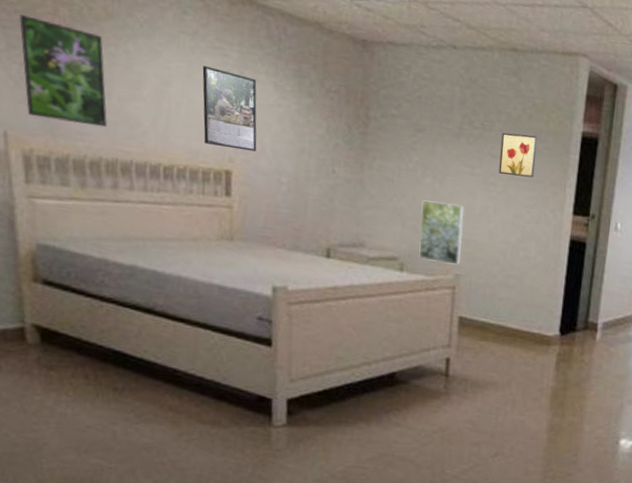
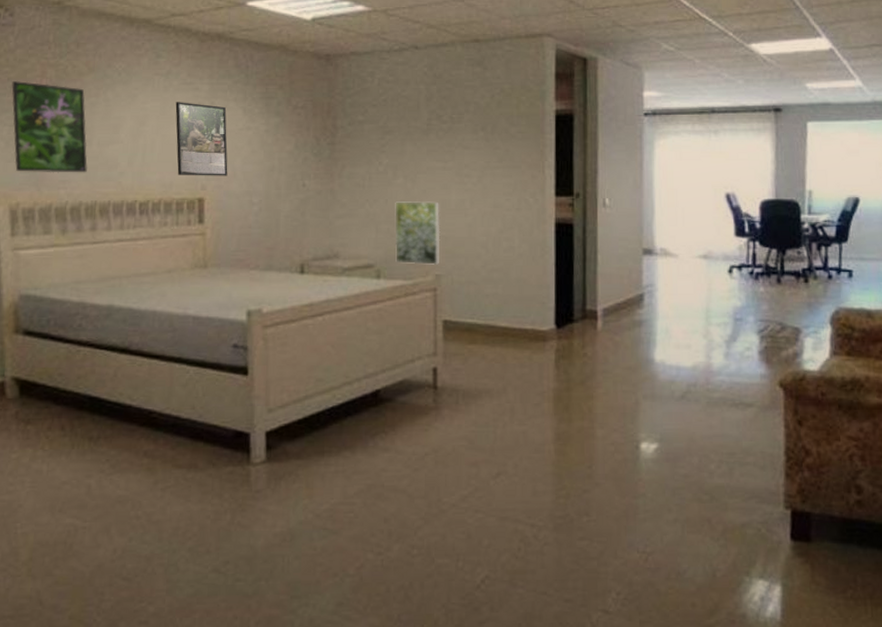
wall art: present [498,132,538,178] -> none [472,121,510,164]

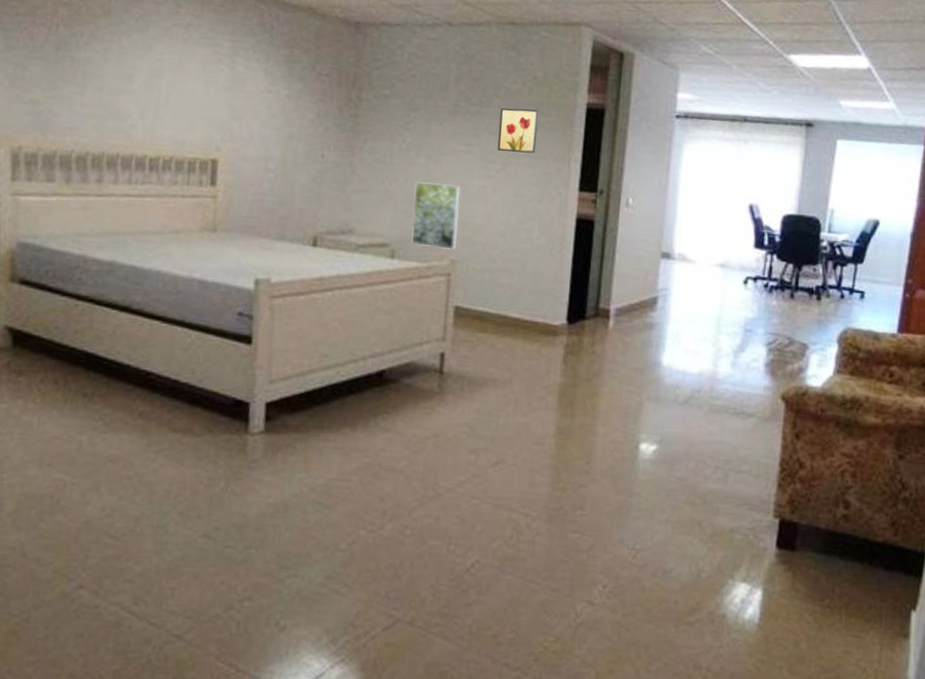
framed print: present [11,80,88,173] -> none [19,16,98,122]
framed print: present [175,102,228,176] -> none [191,56,248,139]
wall art: none [472,121,510,164] -> present [497,107,539,154]

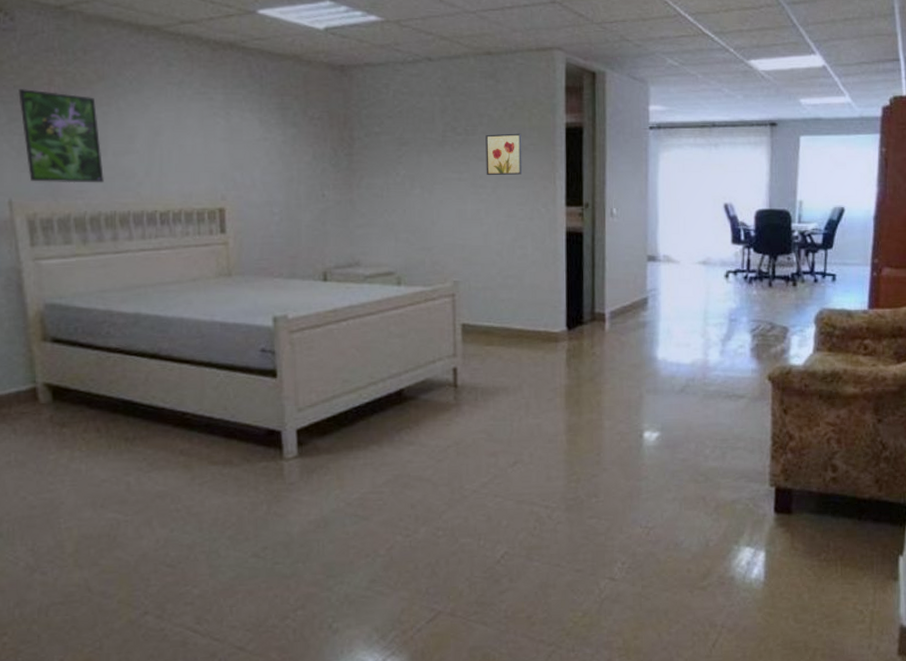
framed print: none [19,16,98,122] -> present [18,88,104,183]
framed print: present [411,182,461,250] -> none [413,211,458,272]

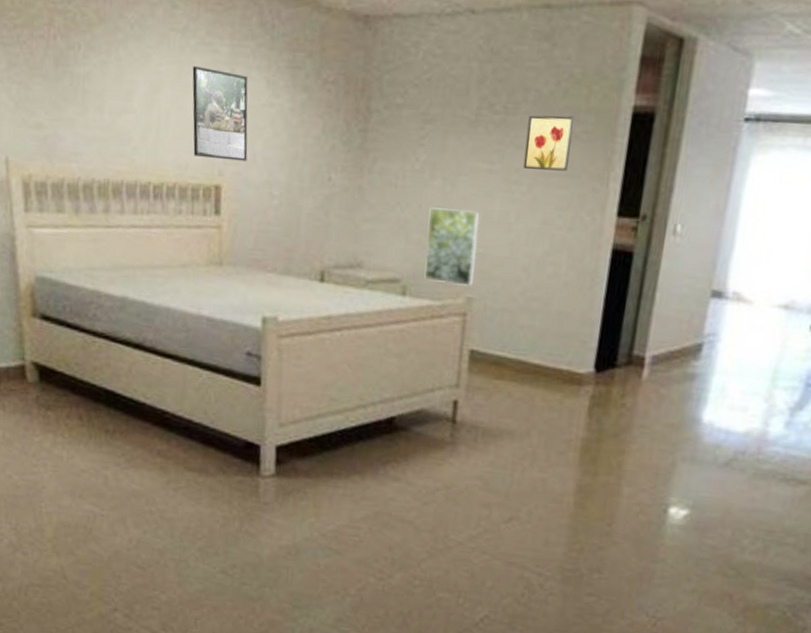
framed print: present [18,88,104,183] -> none [18,28,99,146]
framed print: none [190,112,247,187] -> present [192,66,248,162]
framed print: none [413,211,458,272] -> present [424,207,480,286]

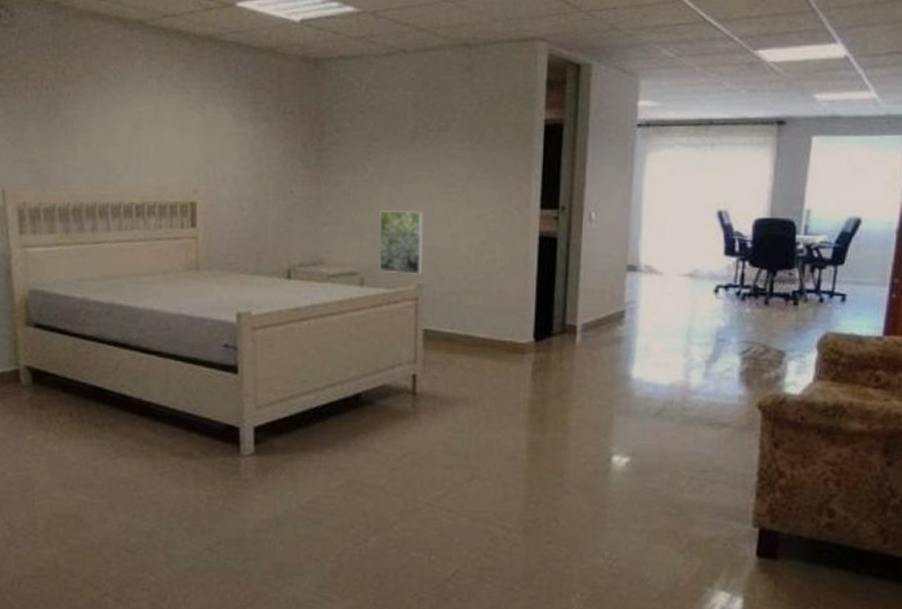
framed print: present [192,66,248,162] -> none [168,105,219,181]
wall art: present [523,115,575,171] -> none [457,130,497,174]

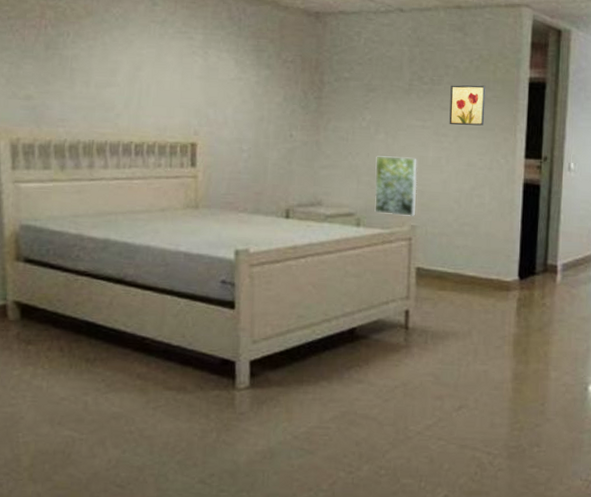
wall art: none [457,130,497,174] -> present [449,85,486,126]

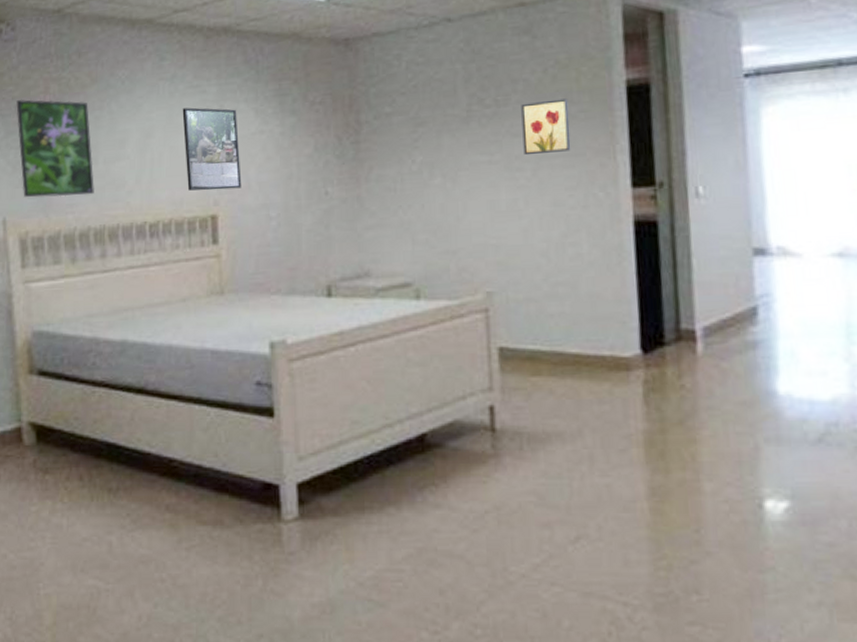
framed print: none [12,19,85,113] -> present [16,99,94,198]
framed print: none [170,49,220,123] -> present [182,107,242,191]
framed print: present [374,156,417,216] -> none [433,203,490,280]

